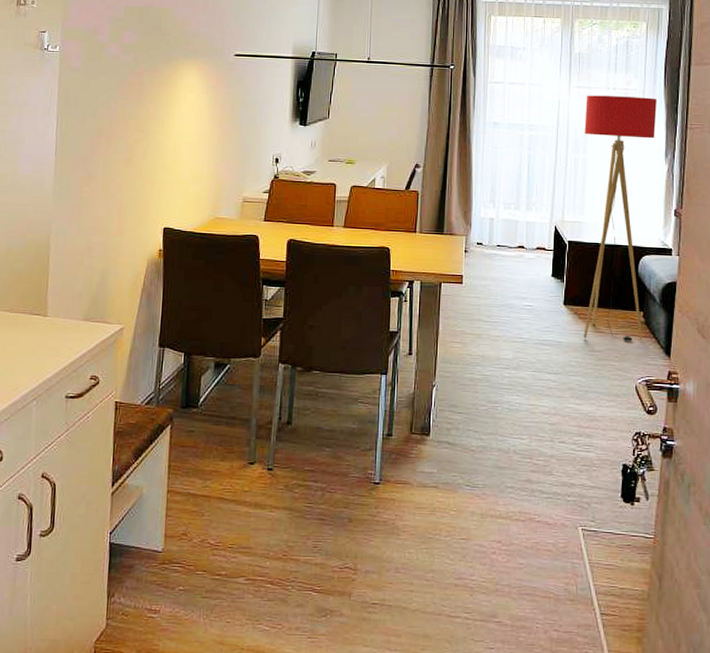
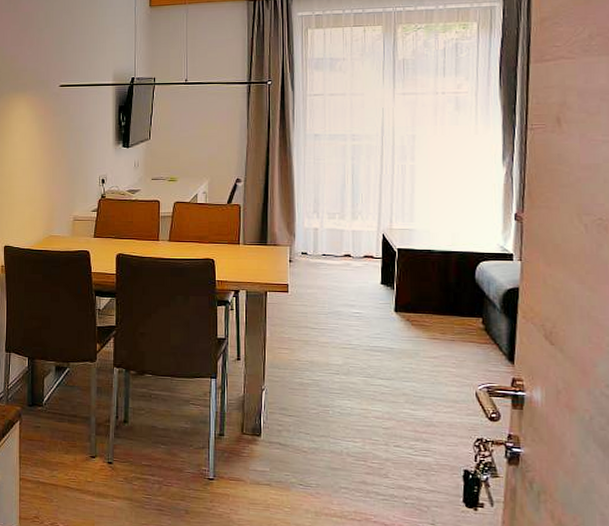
floor lamp: present [584,95,657,341] -> none [411,99,492,348]

